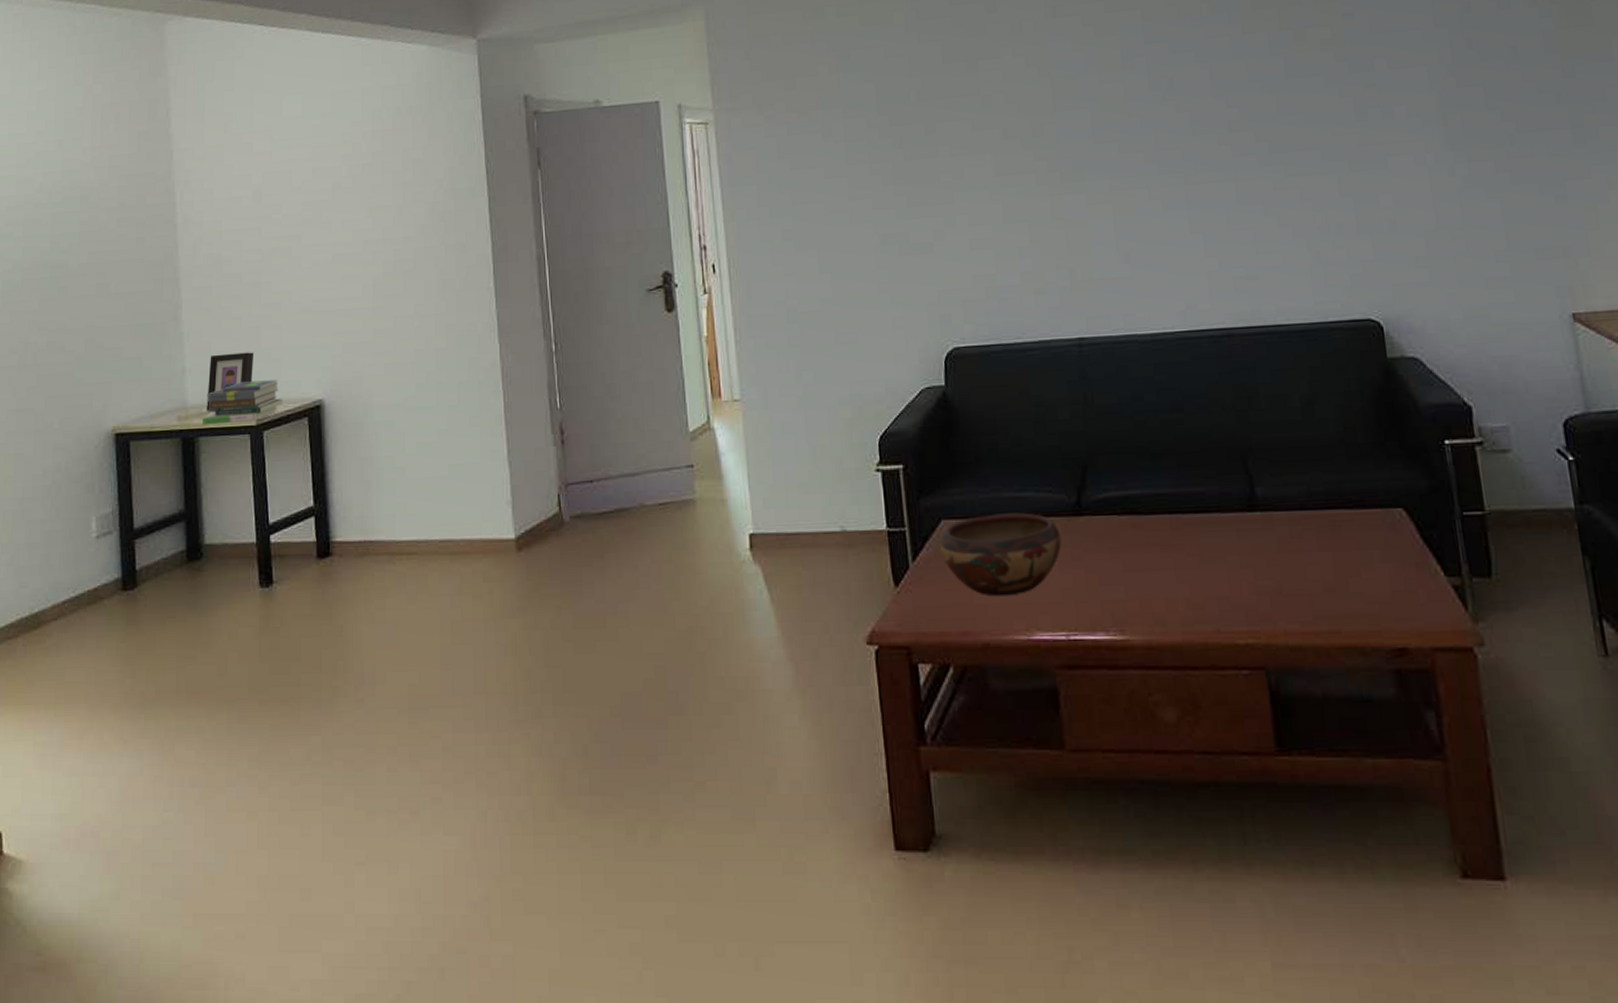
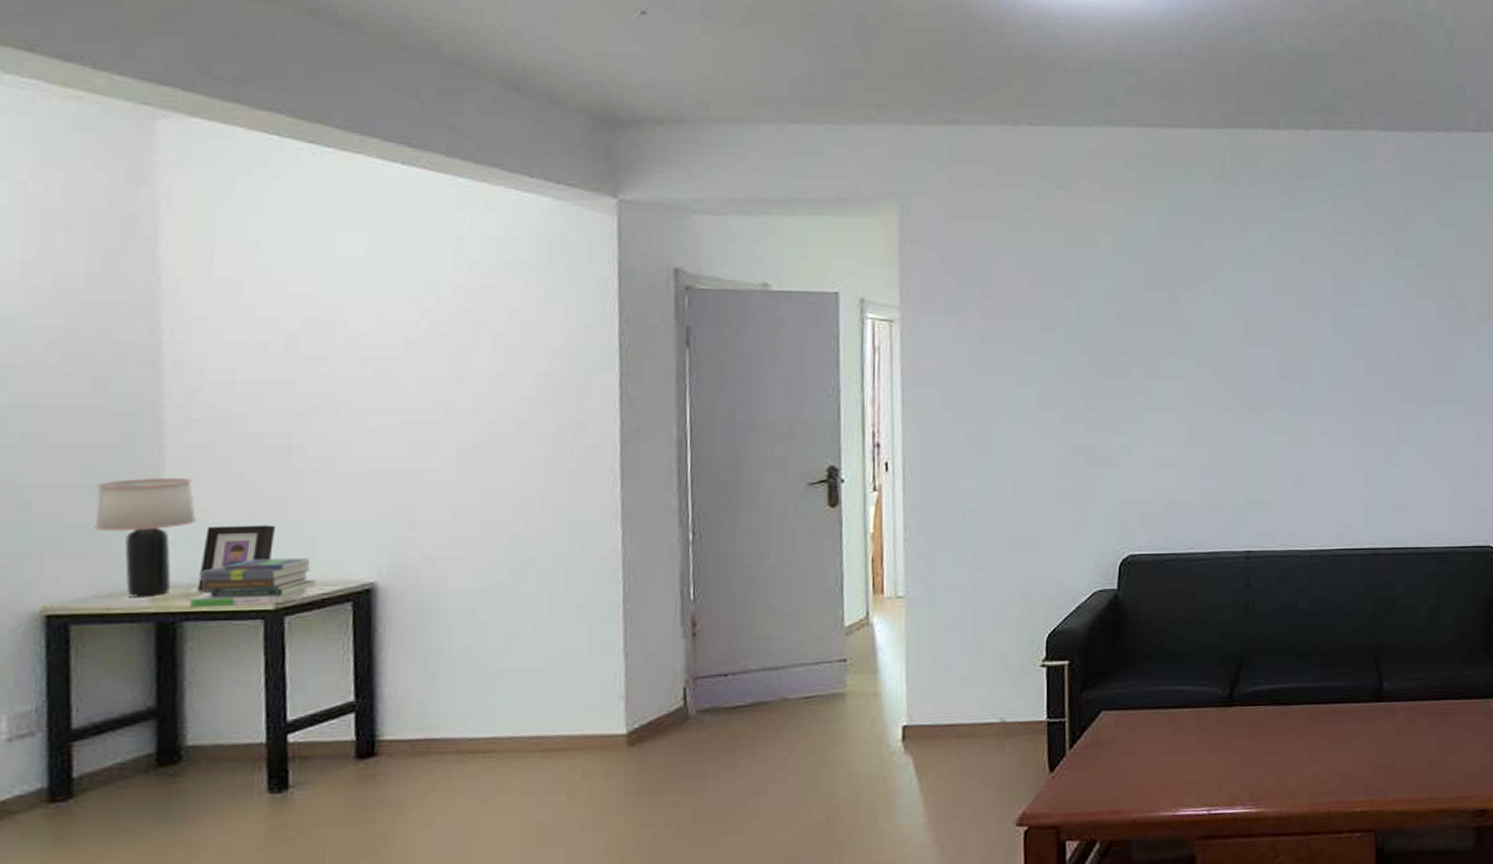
table lamp: none [141,315,204,418] -> present [94,477,197,598]
decorative bowl: present [940,512,1062,597] -> none [1098,704,1212,779]

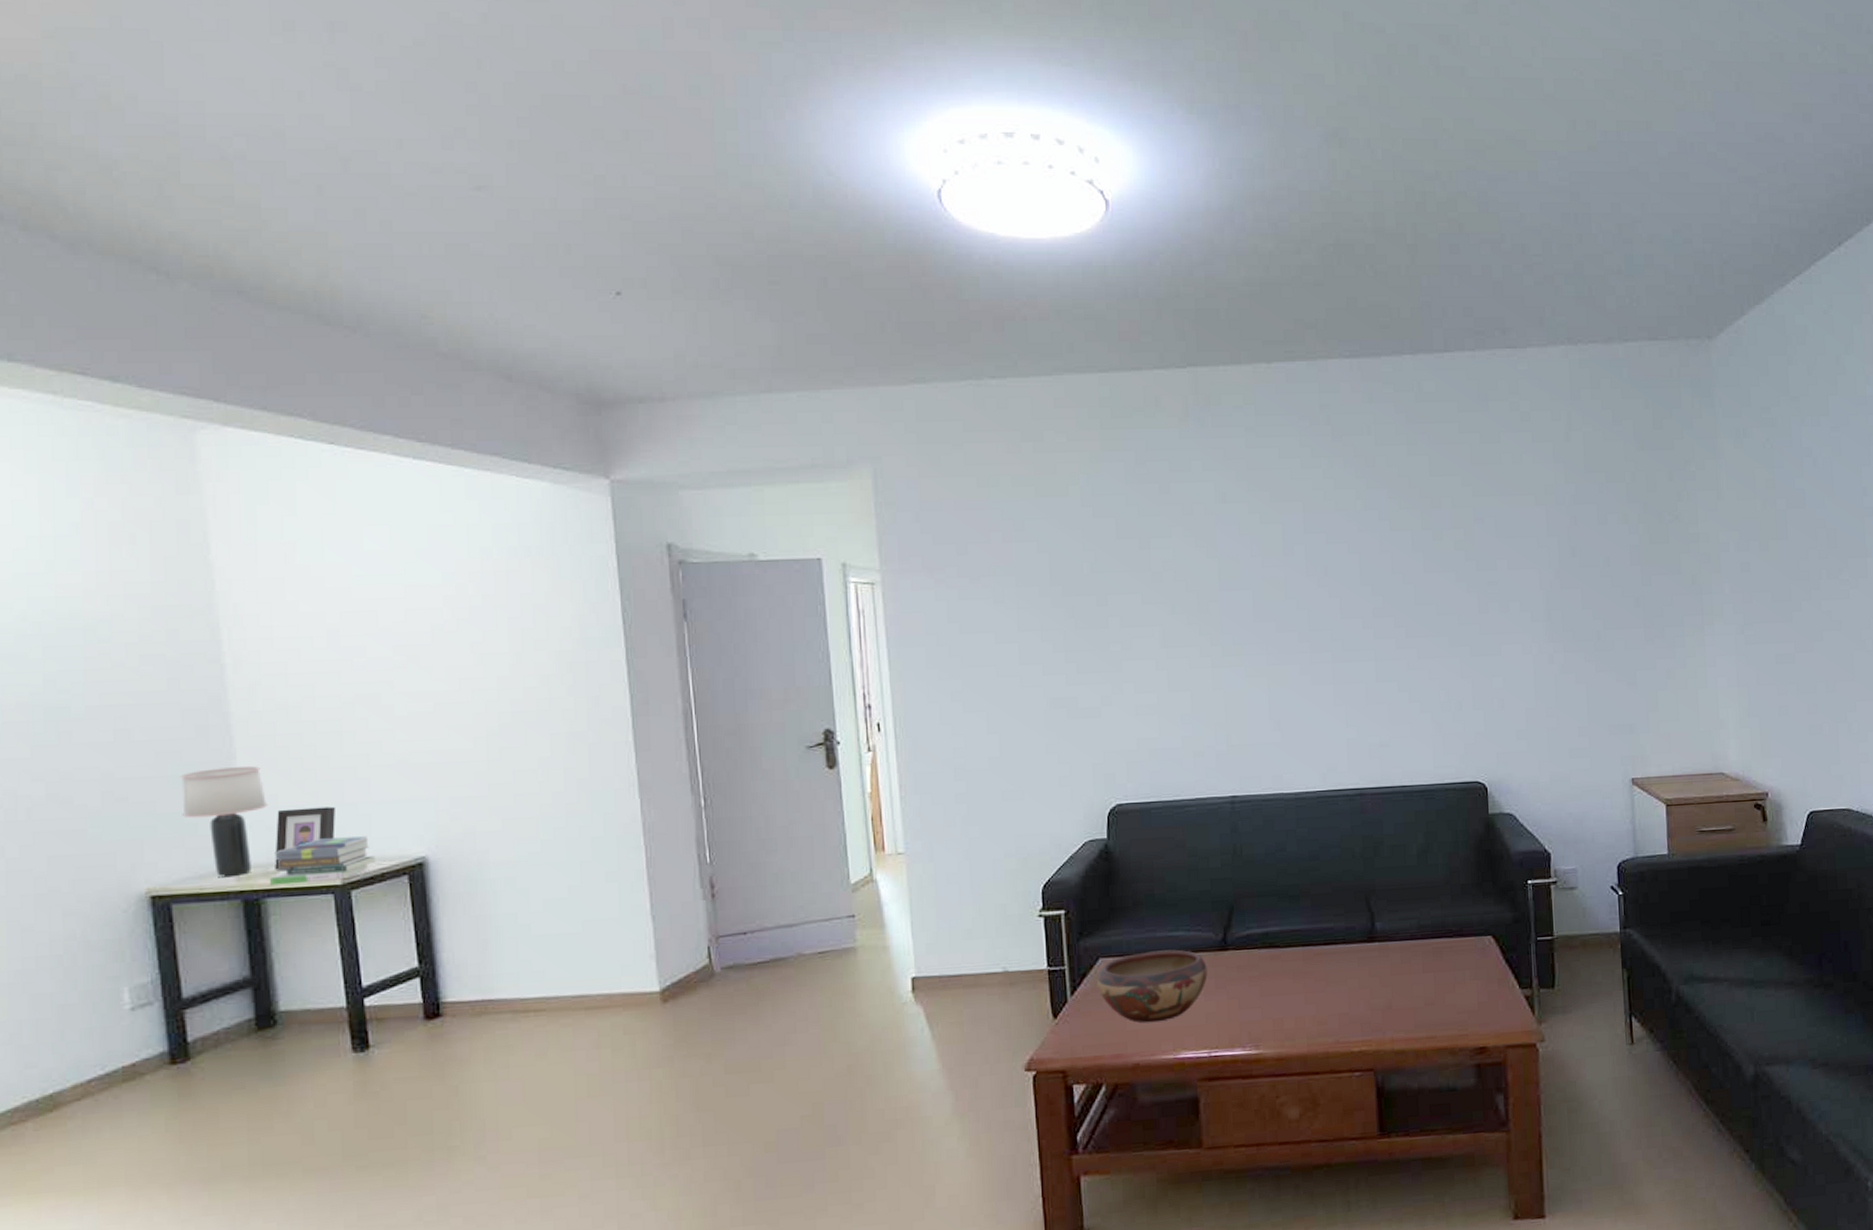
decorative bowl: none [1098,704,1212,779] -> present [1097,949,1208,1023]

